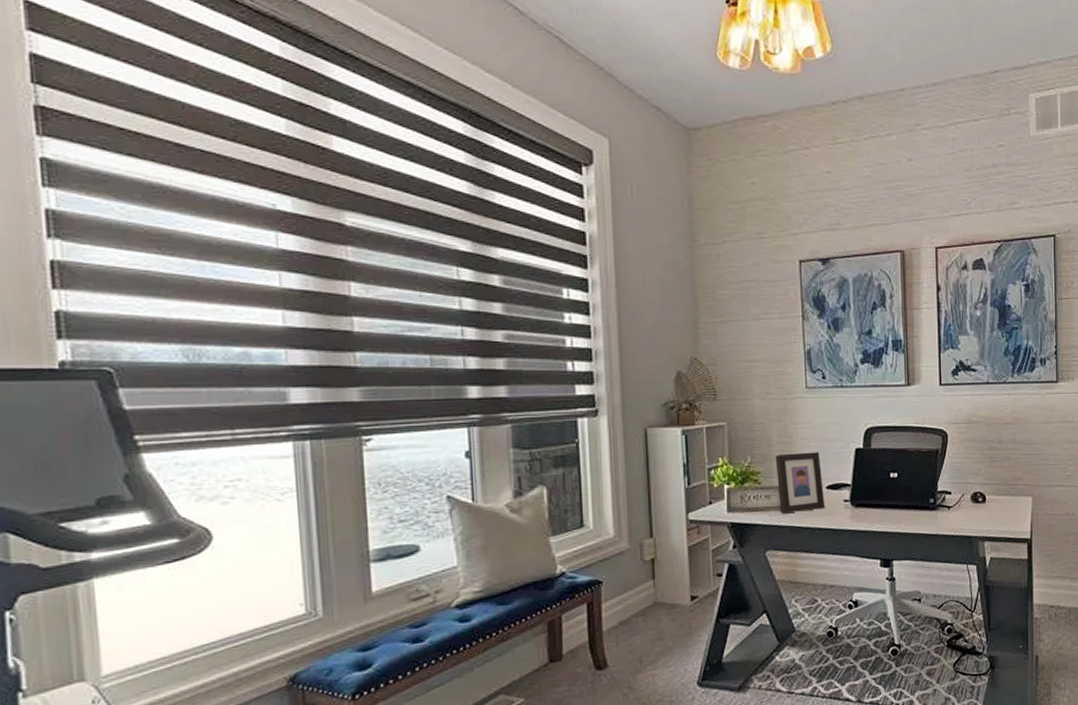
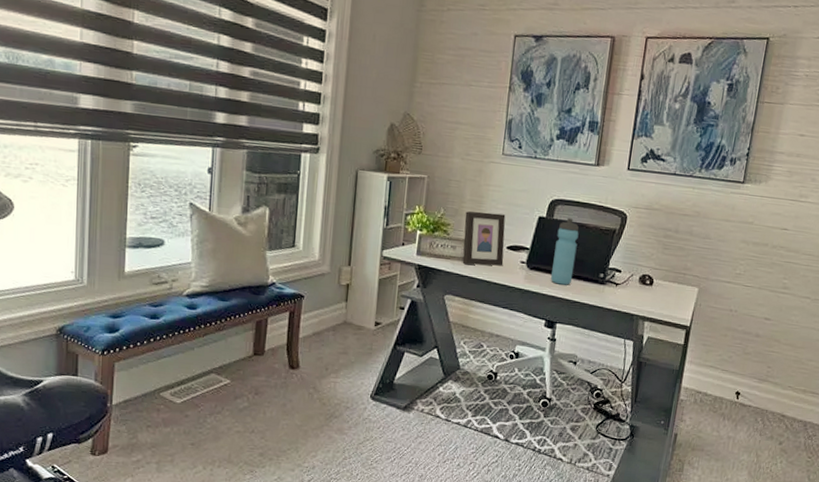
water bottle: none [878,445,902,518] -> present [551,218,579,285]

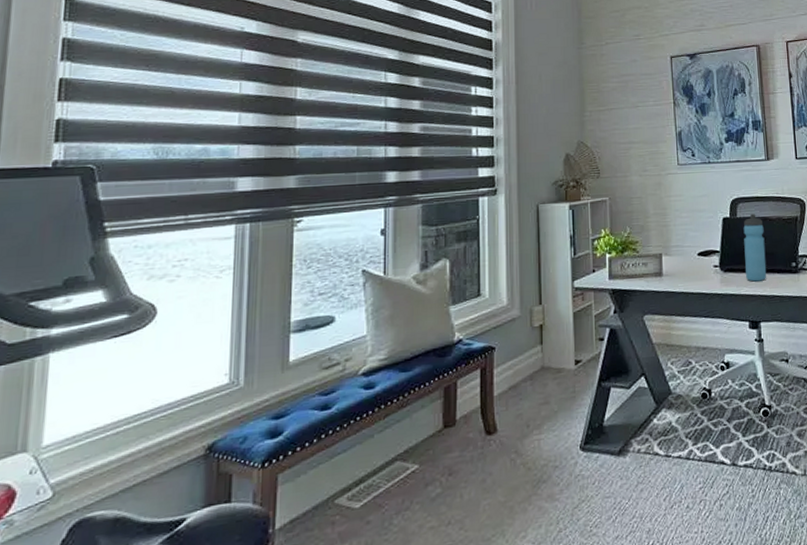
picture frame: present [462,211,506,266] -> none [651,222,697,279]

